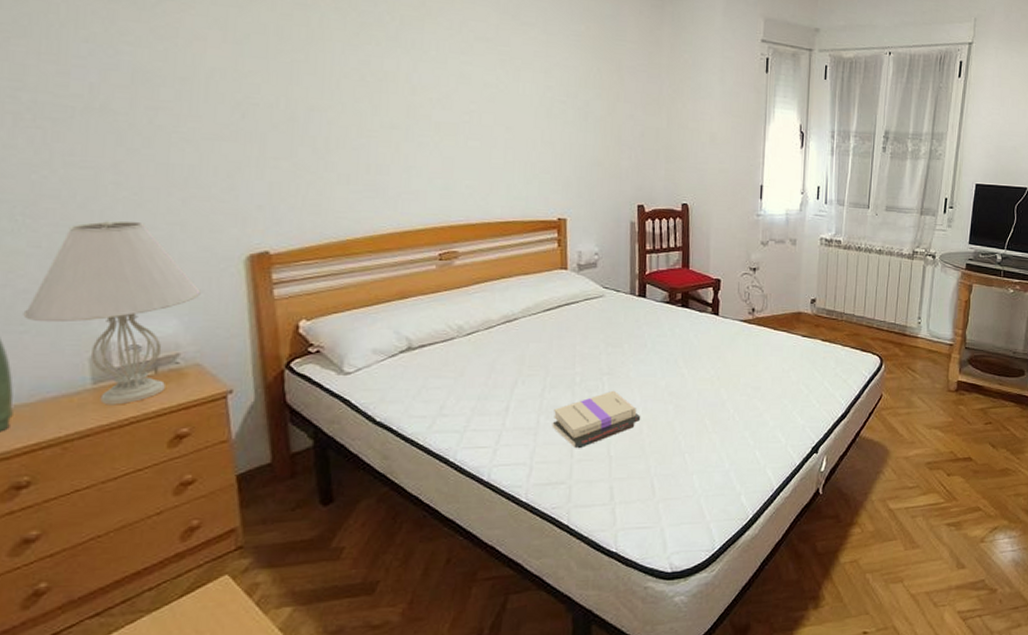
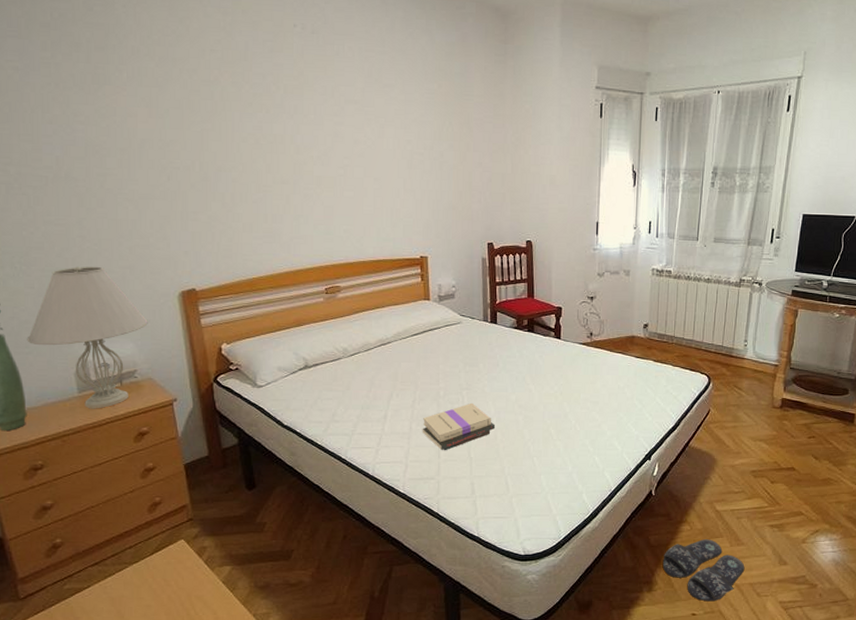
slippers: none [830,543,921,617] -> present [662,539,745,602]

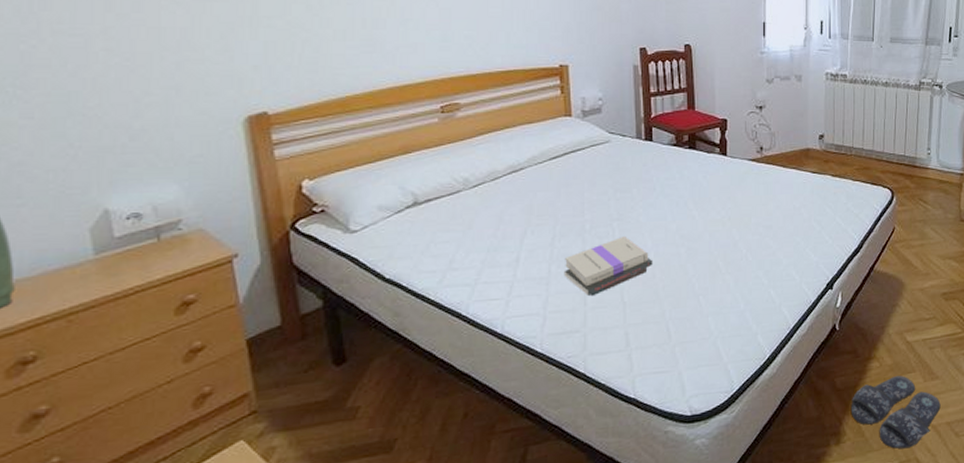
table lamp: present [27,266,148,409] -> none [19,87,200,275]

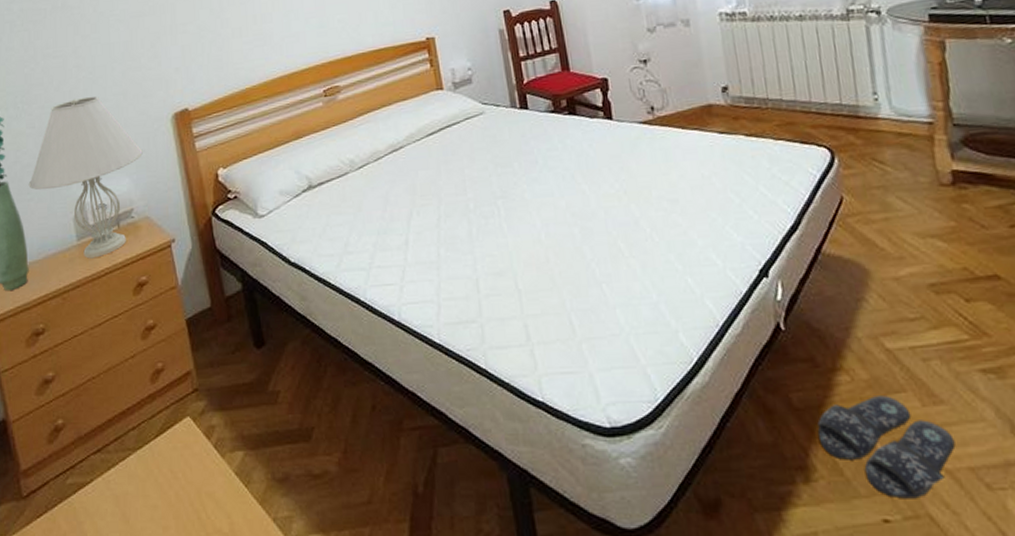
table lamp: none [19,87,200,275] -> present [28,96,143,259]
books: present [563,235,653,297] -> none [452,215,546,283]

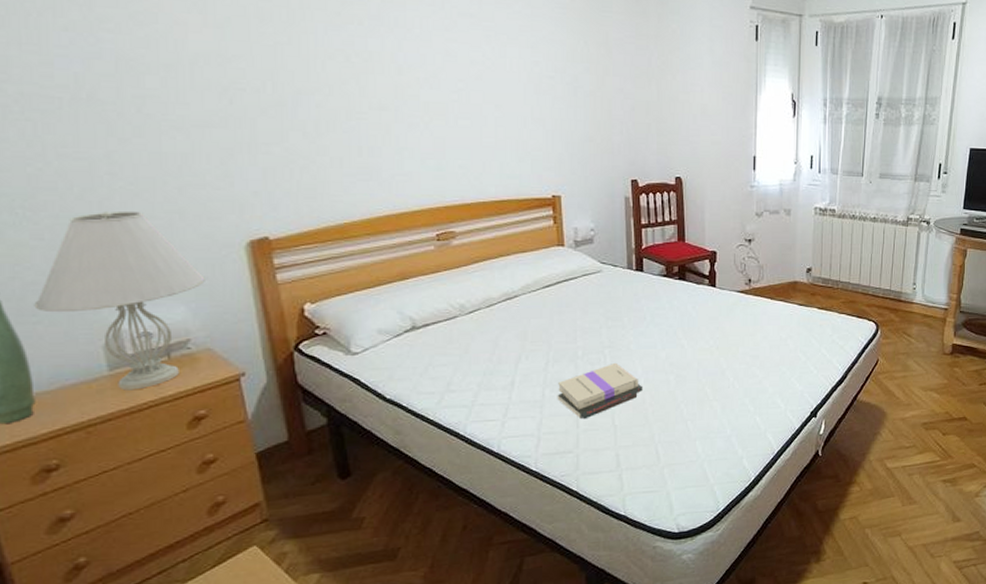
books: none [452,215,546,283] -> present [557,362,643,420]
slippers: present [817,396,955,499] -> none [831,500,918,568]

